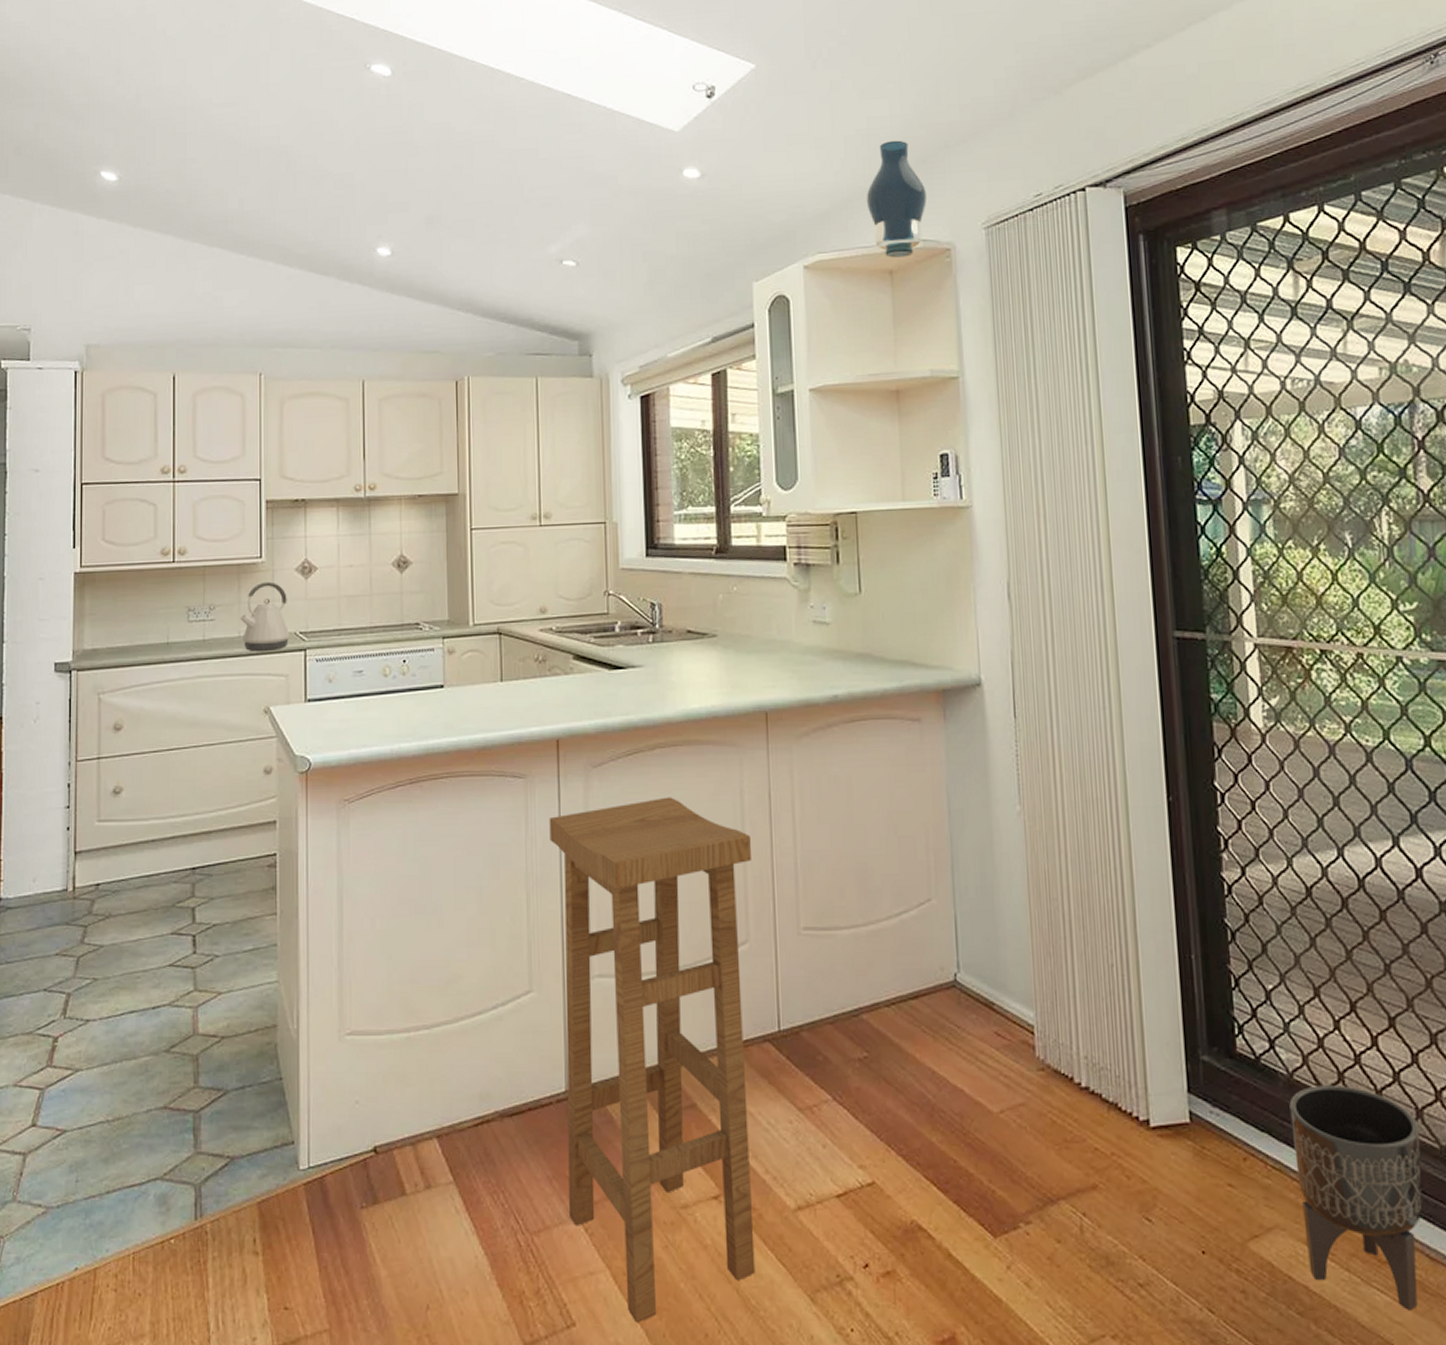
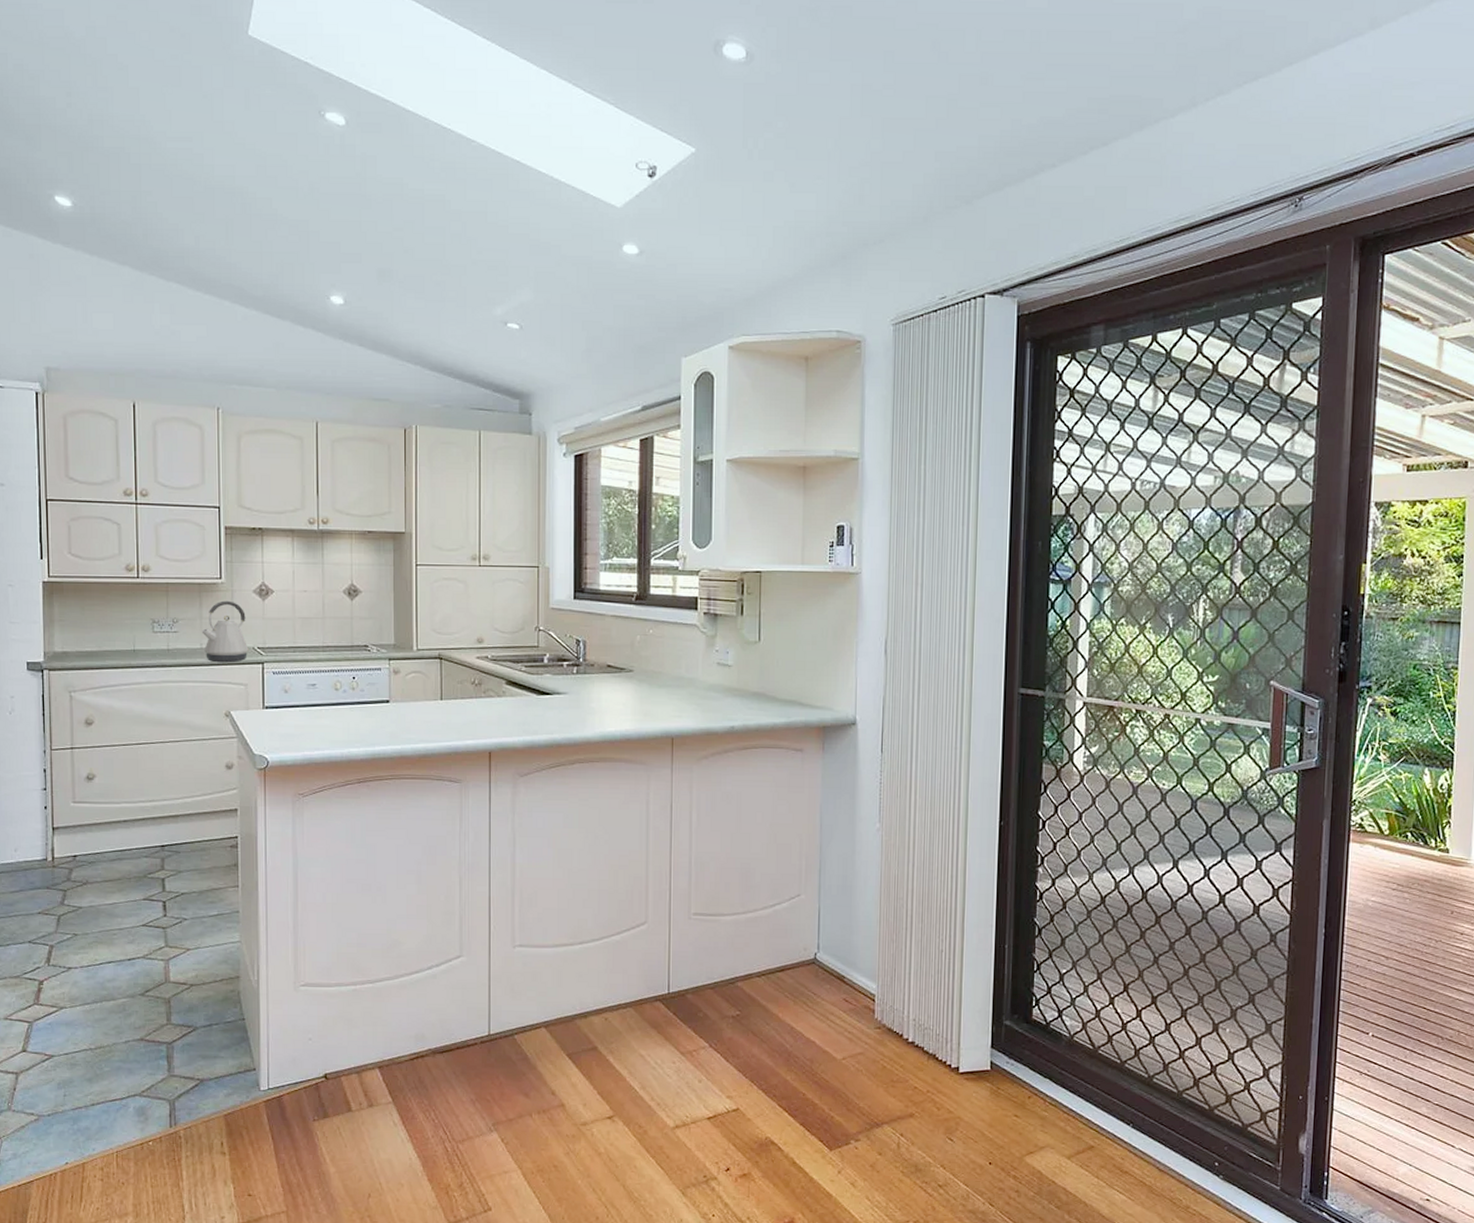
bar stool: present [549,797,756,1324] -> none [481,804,653,1209]
vase: present [866,140,928,258] -> none [789,234,845,345]
planter: present [1289,1085,1423,1311] -> none [1067,1045,1164,1206]

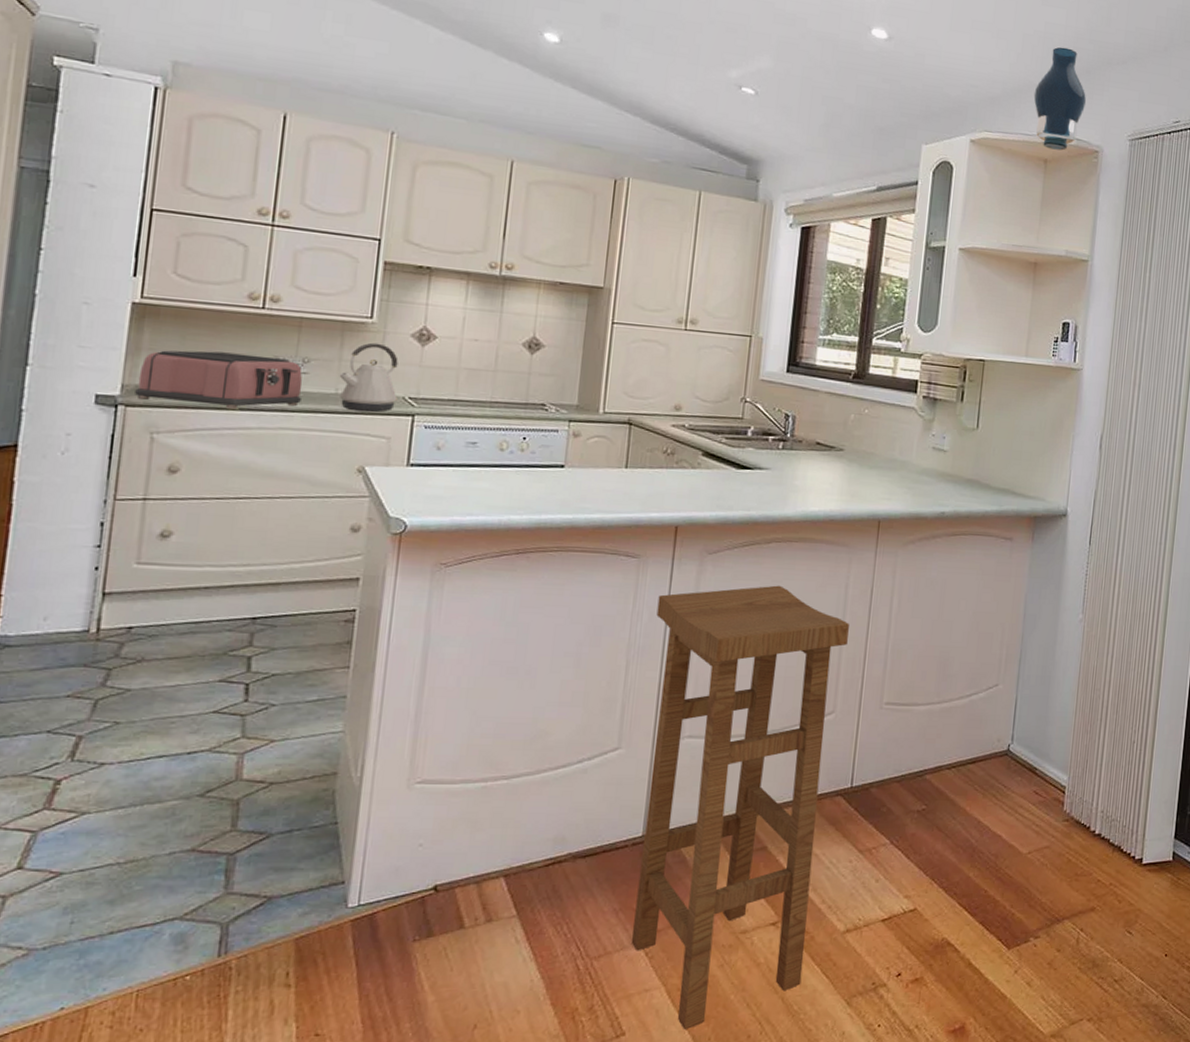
toaster: none [54,618,175,667] -> present [135,350,303,409]
bar stool: none [481,804,653,1209] -> present [631,585,849,1030]
vase: none [789,234,845,345] -> present [1033,47,1087,151]

